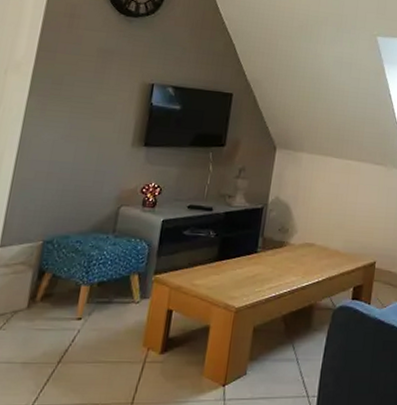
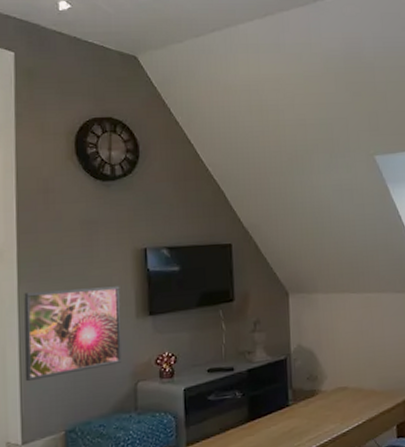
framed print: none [15,106,123,189] -> present [24,286,122,382]

